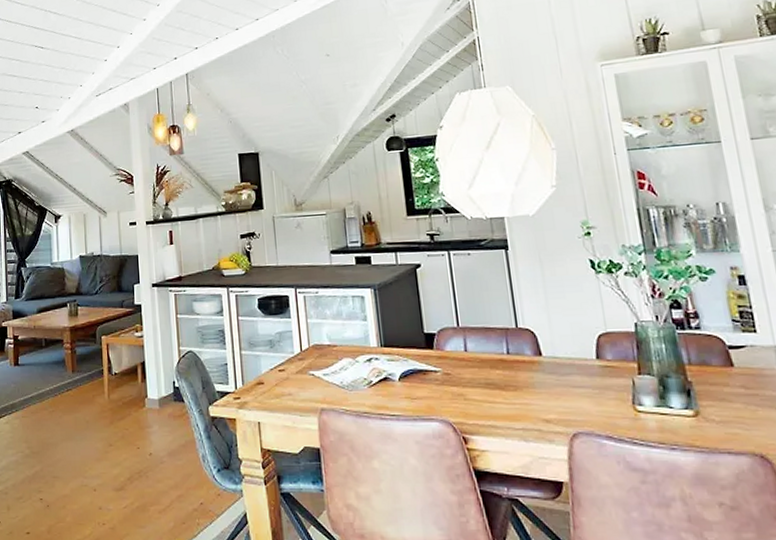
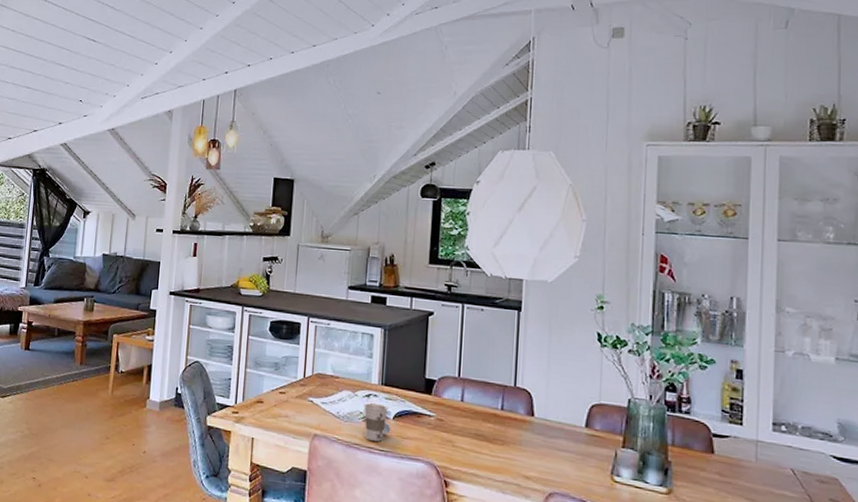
cup: none [366,367,399,406] -> present [363,403,391,442]

